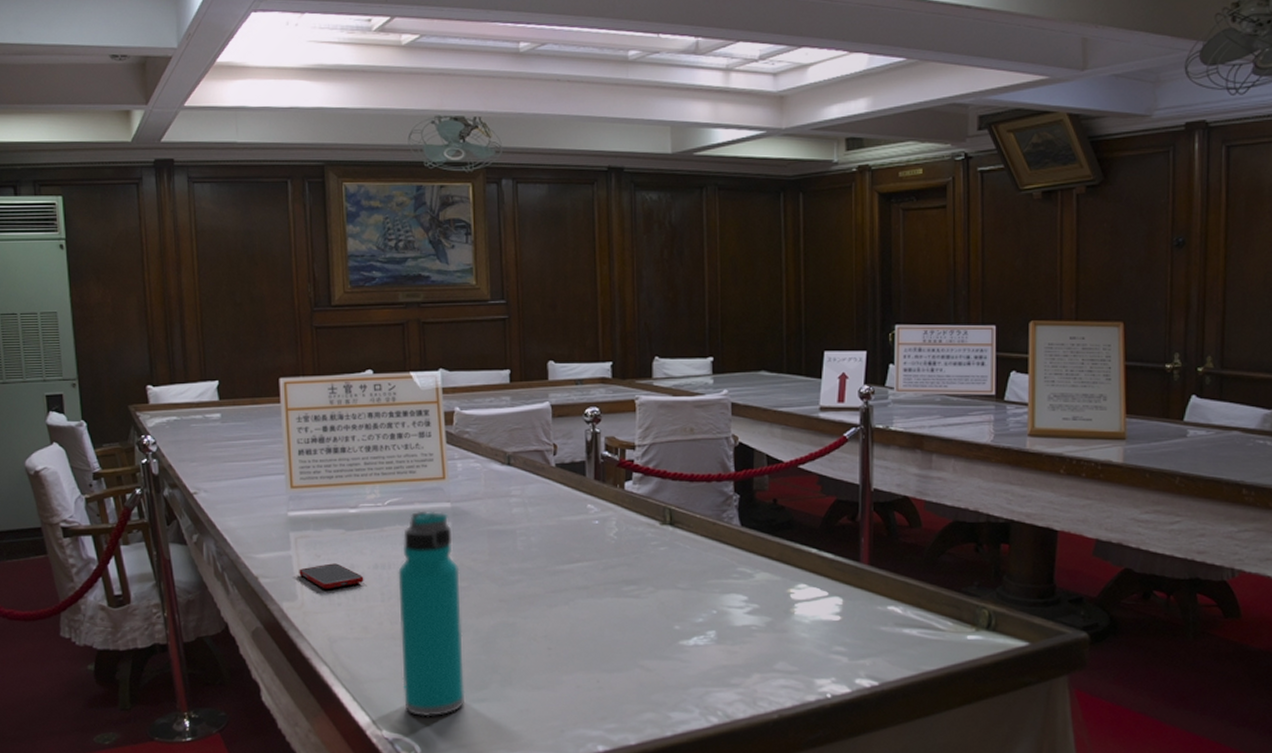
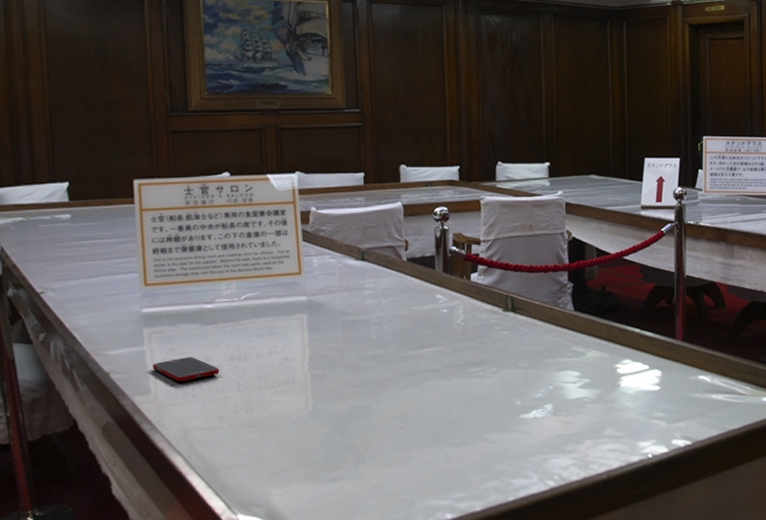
water bottle: present [398,511,465,717] -> none [254,304,320,499]

